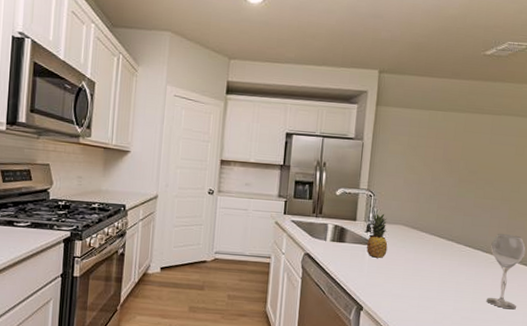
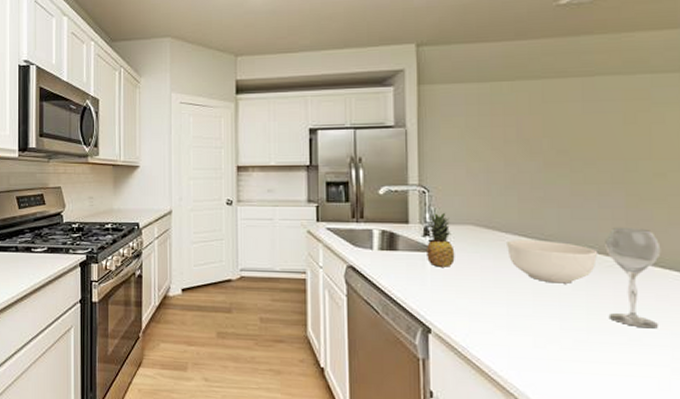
bowl: none [425,239,486,275] -> present [507,240,598,284]

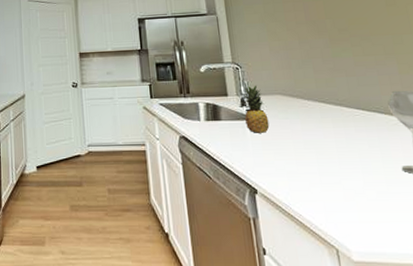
bowl: present [507,240,598,284] -> none [310,105,384,142]

